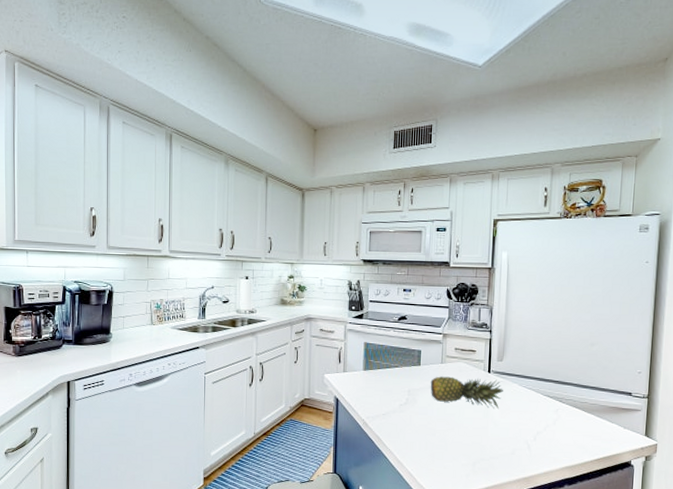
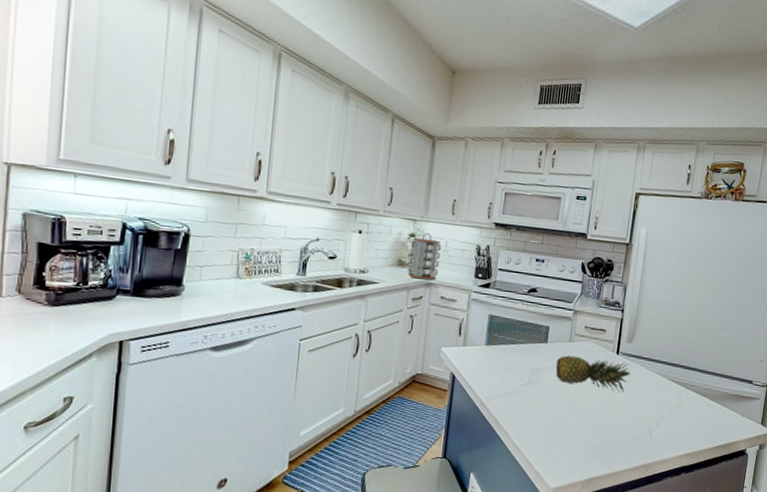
spice rack: none [289,273,317,315] -> present [407,232,441,280]

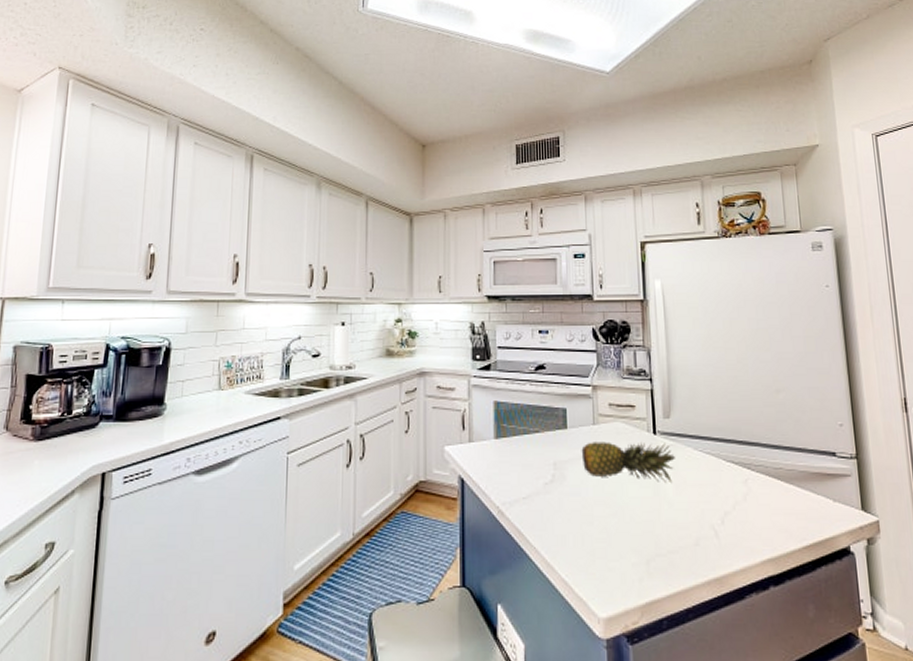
spice rack: present [407,232,441,280] -> none [397,315,431,369]

